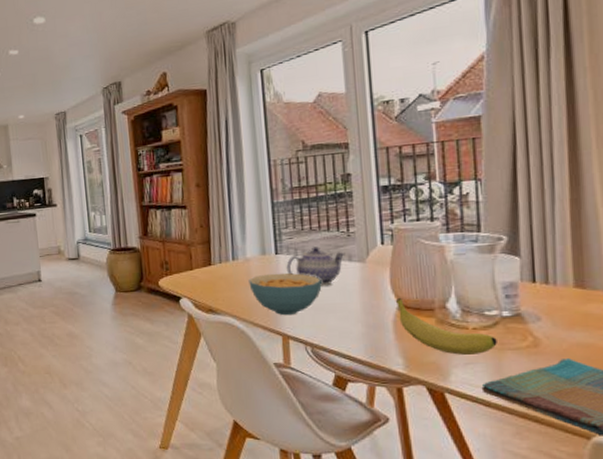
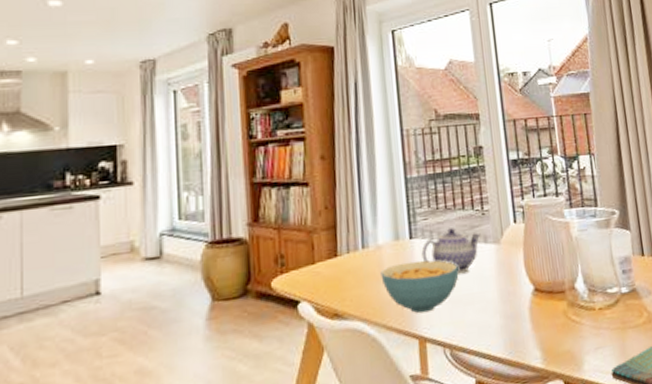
fruit: present [395,297,497,355] -> none [529,280,620,340]

